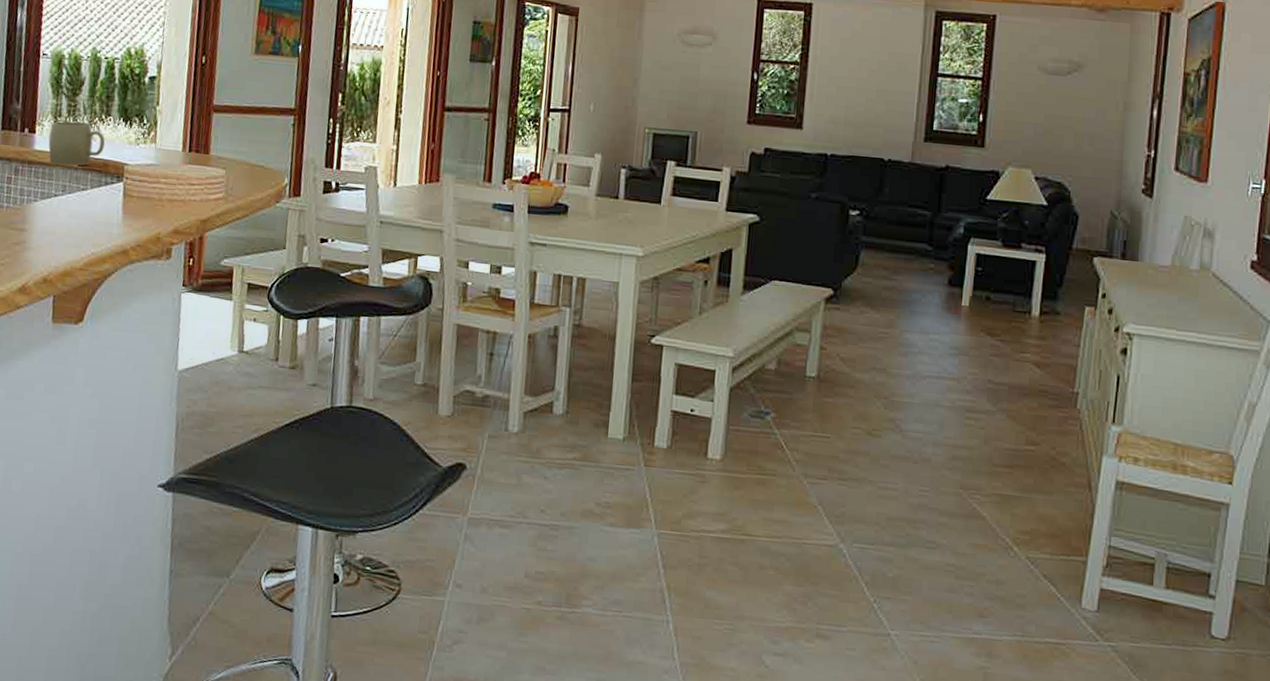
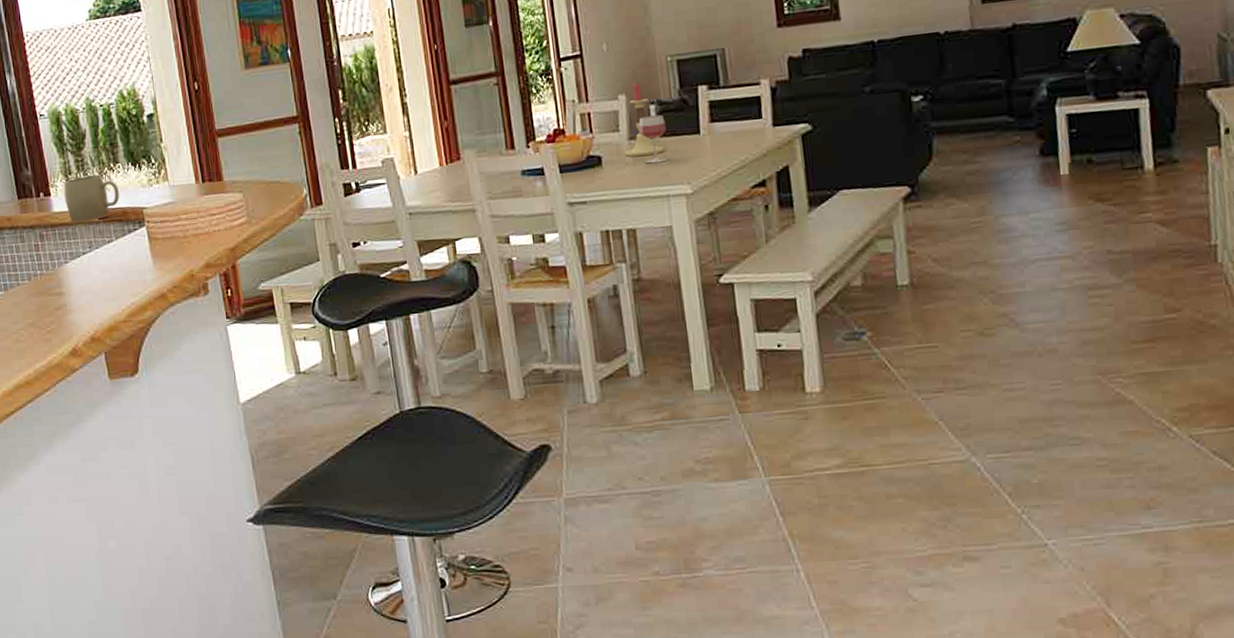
candlestick: none [590,146,626,215] -> present [625,83,664,158]
wineglass: none [606,177,632,223] -> present [638,114,668,164]

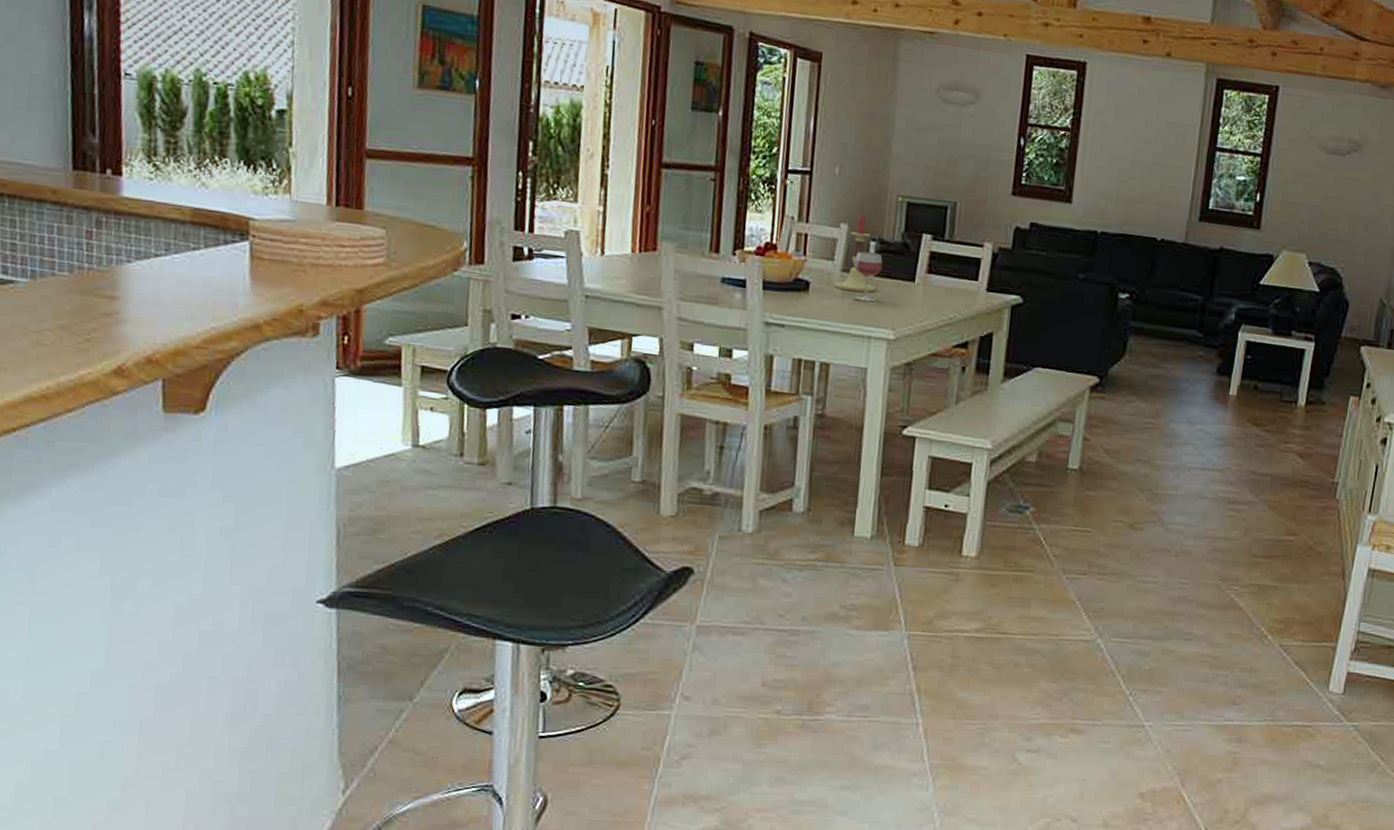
mug: present [63,174,120,224] -> none [141,161,221,220]

